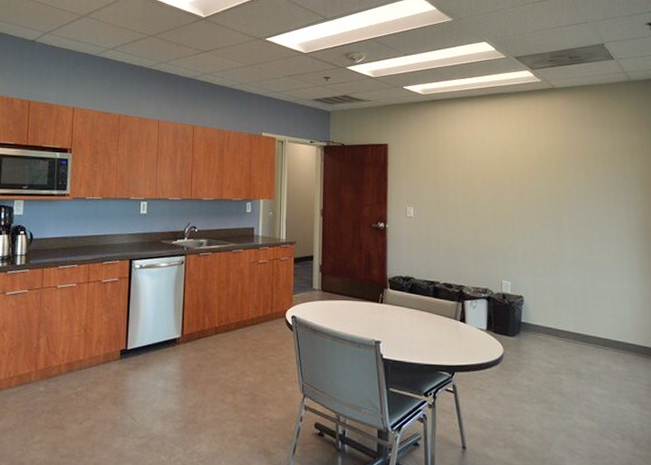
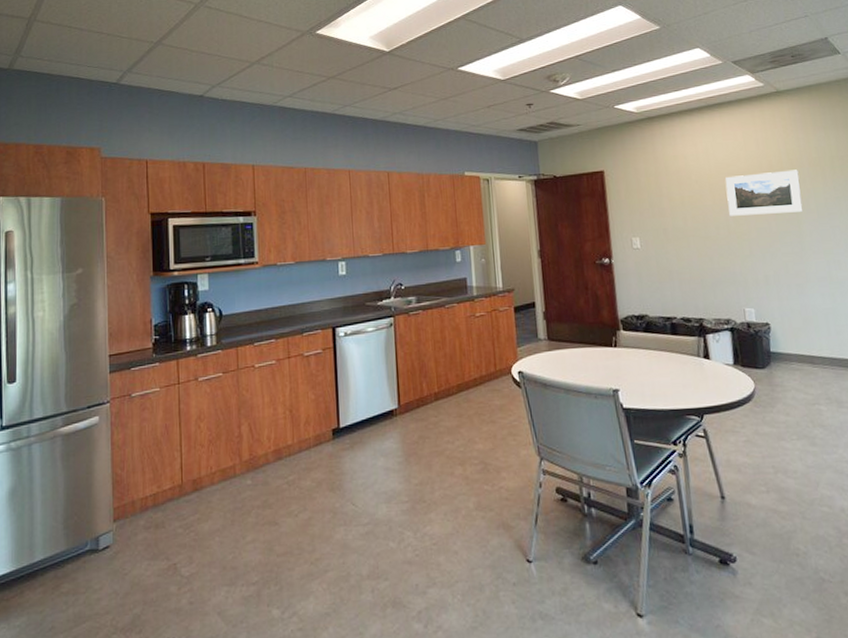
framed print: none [496,160,565,199] -> present [725,169,804,216]

